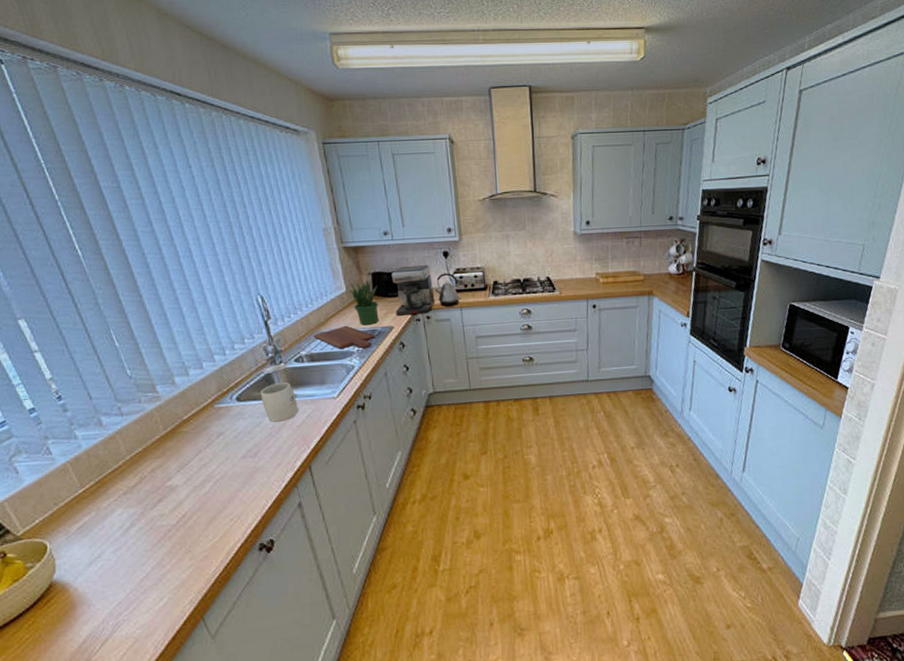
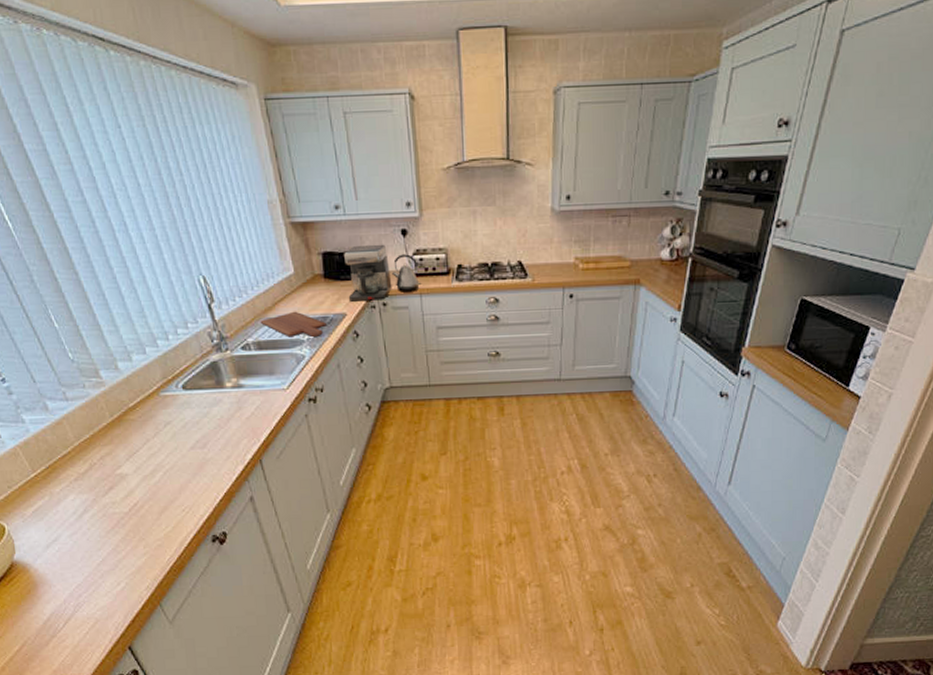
mug: present [260,382,298,422] -> none [207,370,247,413]
planter: present [349,279,379,326] -> none [297,259,331,313]

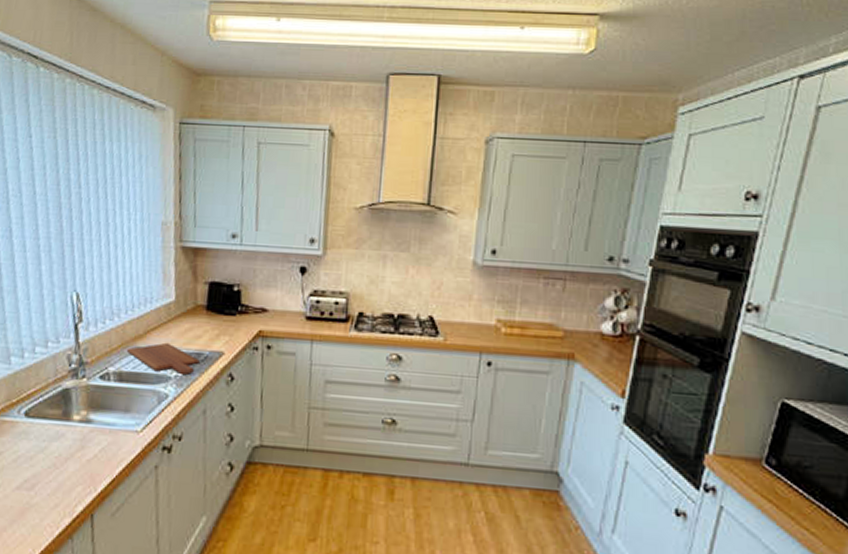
coffee maker: present [344,244,392,303] -> none [229,279,282,342]
kettle: present [391,254,421,293] -> none [282,293,314,337]

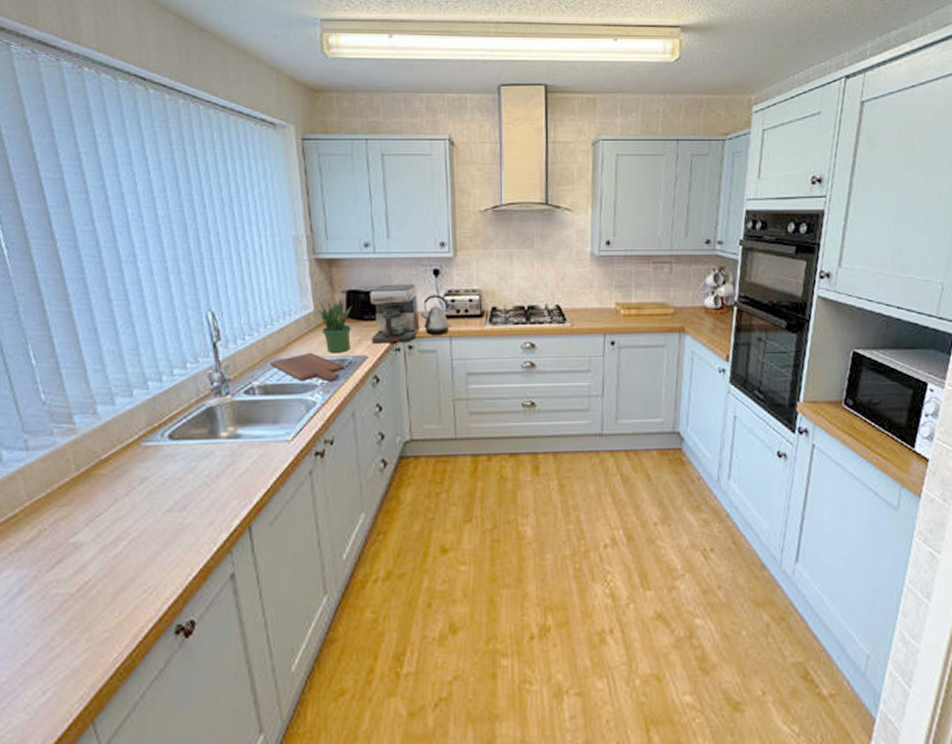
planter: none [179,289,213,348] -> present [318,297,352,355]
coffee maker: none [229,279,282,342] -> present [370,283,420,345]
kettle: none [282,293,314,337] -> present [420,295,452,335]

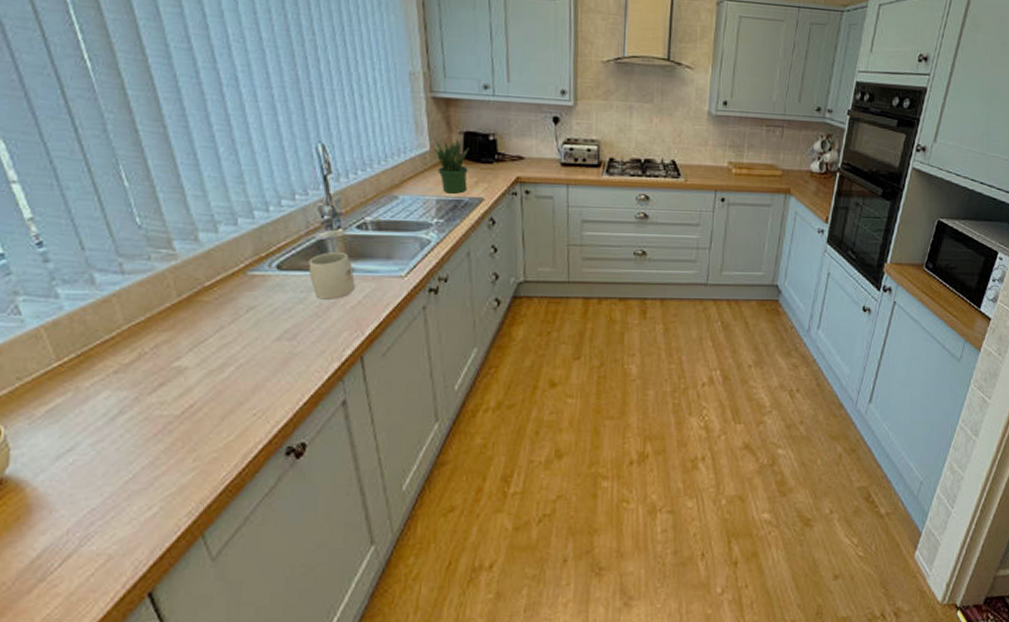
mug: none [198,418,243,468] -> present [308,251,355,299]
cutting board: present [269,352,344,381] -> none [383,191,460,221]
coffee maker: present [370,283,420,345] -> none [488,128,538,188]
kettle: present [420,295,452,335] -> none [538,142,569,182]

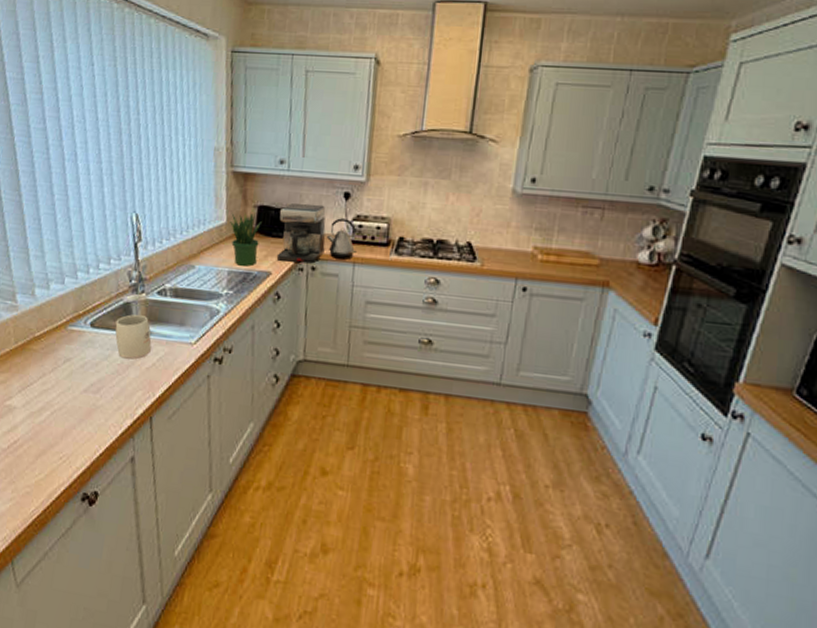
coffee maker: none [488,128,538,188] -> present [276,203,326,264]
kettle: none [538,142,569,182] -> present [326,218,356,260]

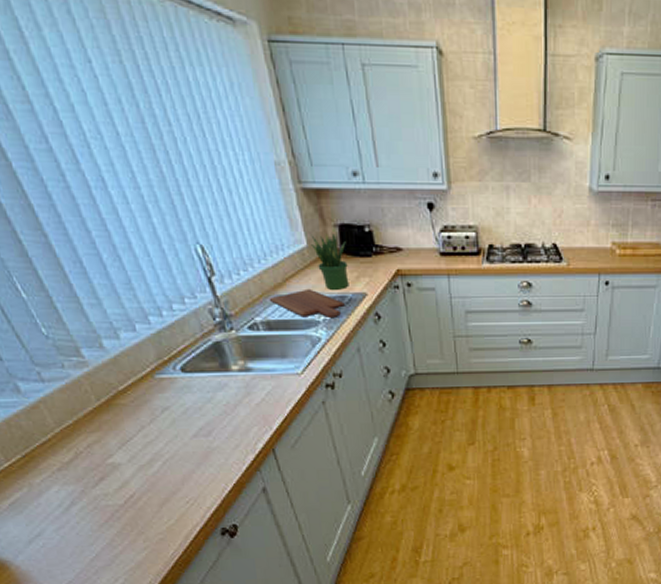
mug: present [115,314,152,360] -> none [209,352,256,398]
cutting board: none [181,262,249,292] -> present [269,288,345,318]
coffee maker: present [276,203,326,264] -> none [364,218,417,282]
kettle: present [326,218,356,260] -> none [416,231,449,272]

